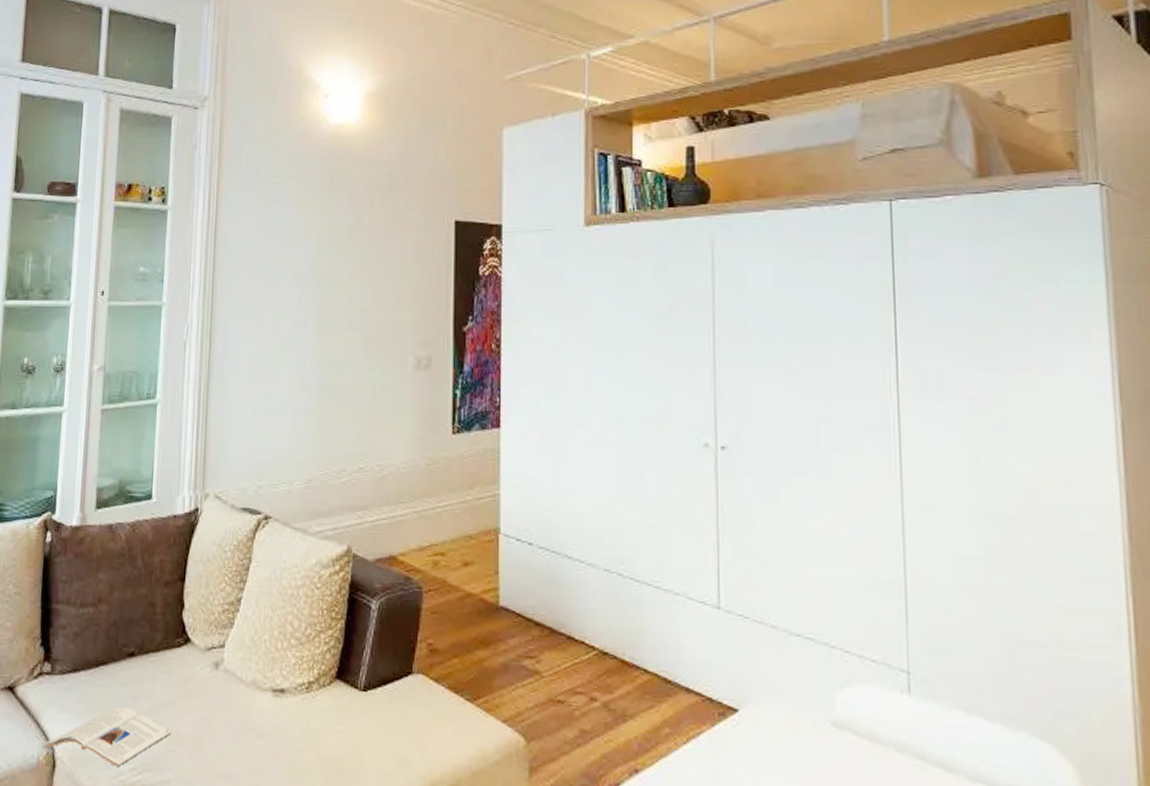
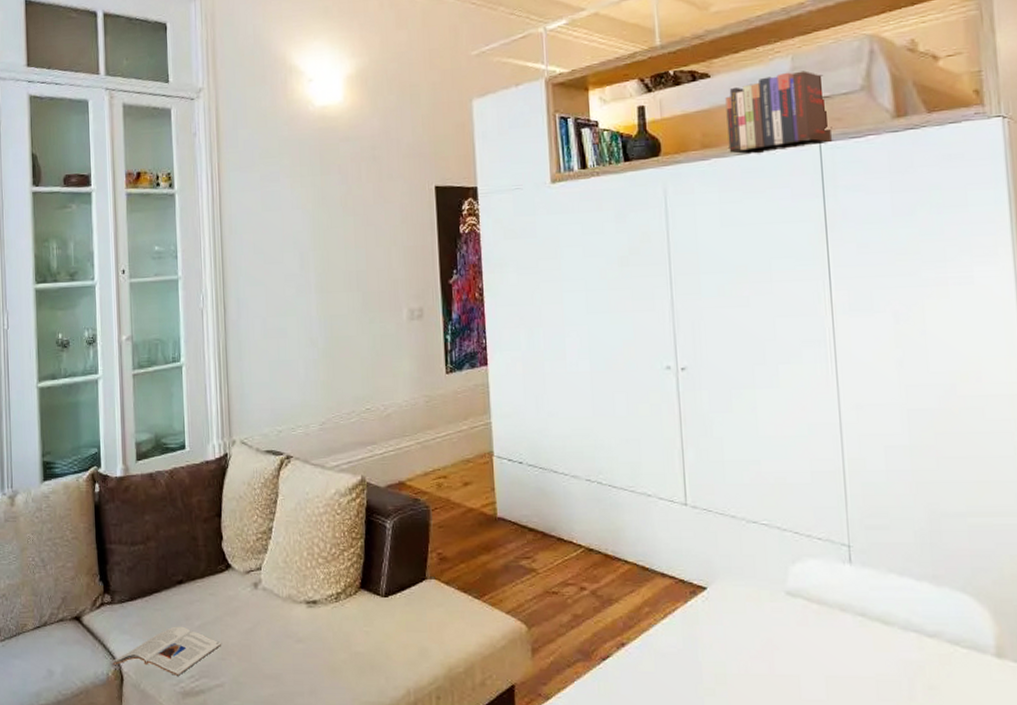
books: none [785,119,904,208] -> present [725,70,832,155]

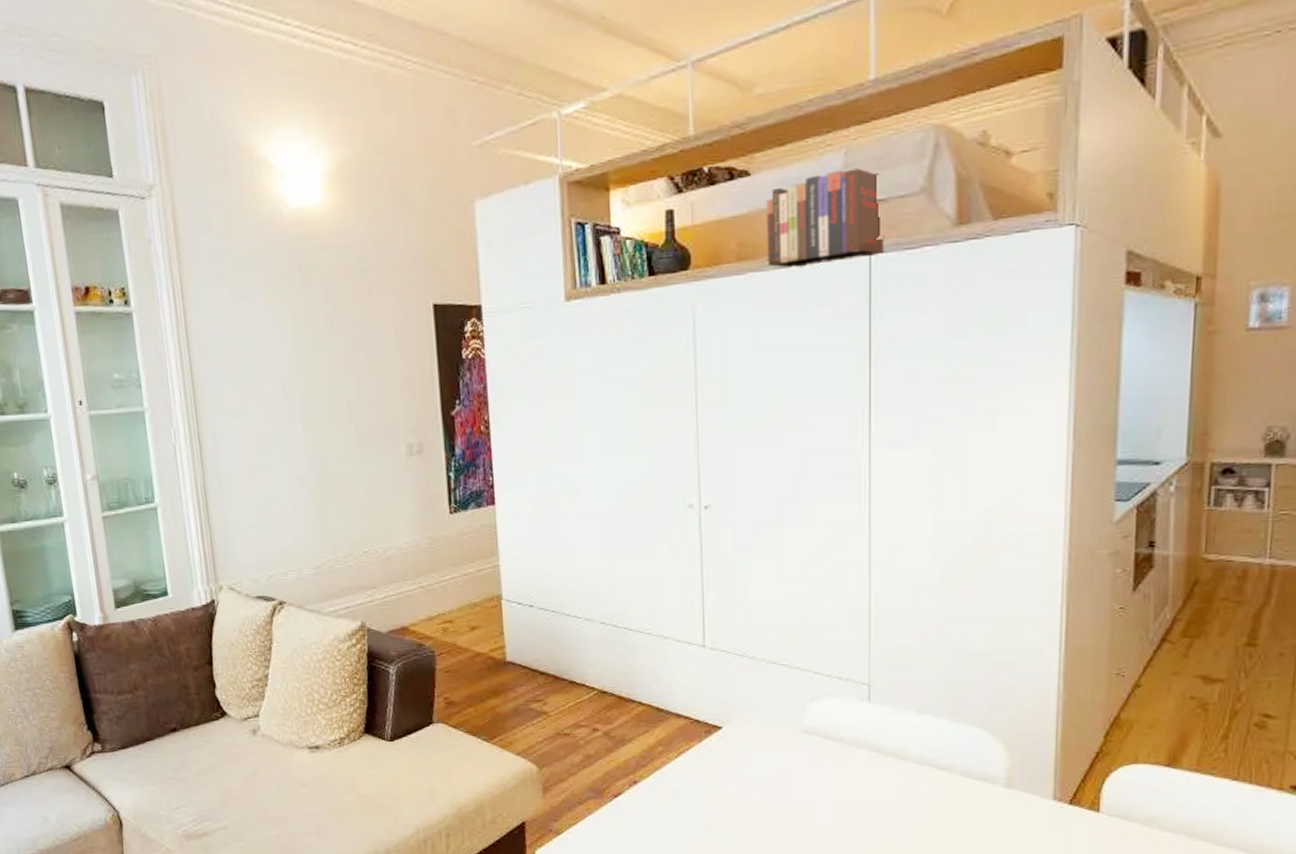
magazine: present [112,626,222,676] -> none [109,773,223,820]

